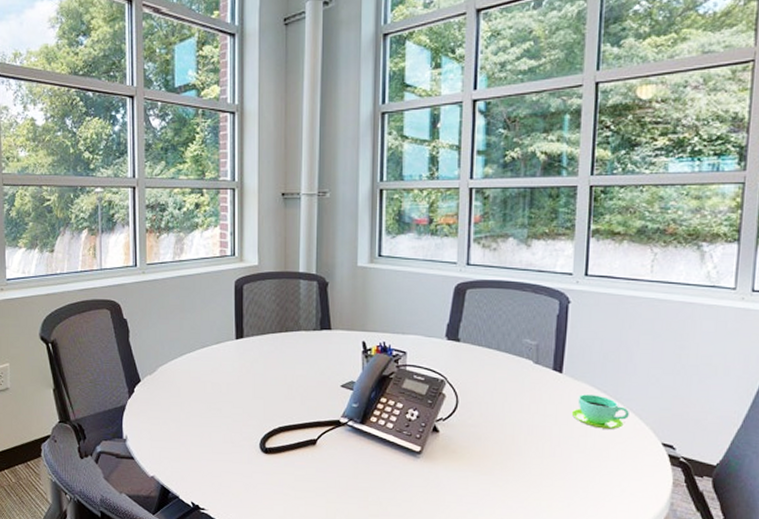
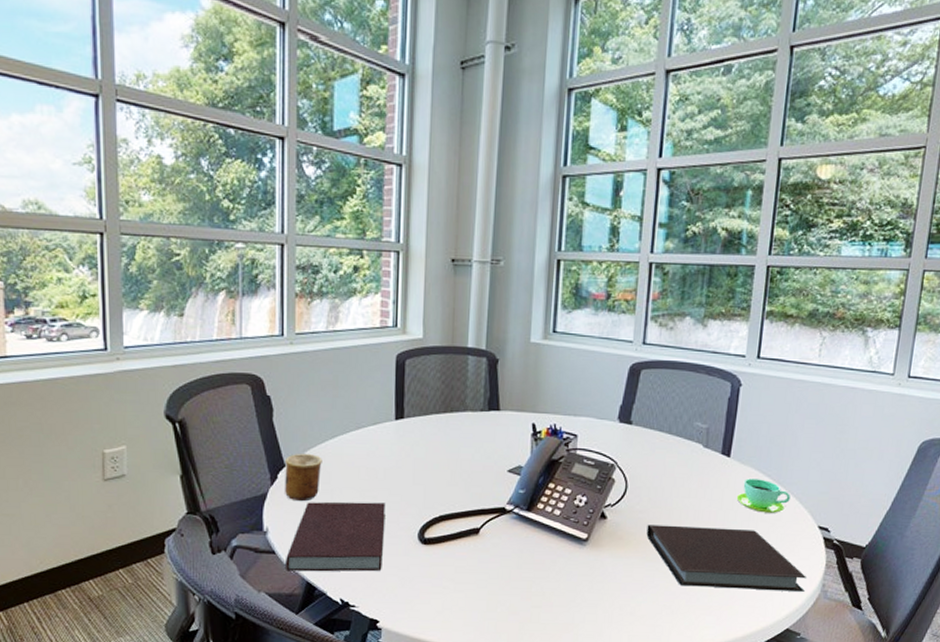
cup: none [141,369,172,412] -> present [285,453,322,501]
notebook: none [142,413,229,478] -> present [284,502,386,572]
notebook: none [480,439,652,510] -> present [646,525,806,592]

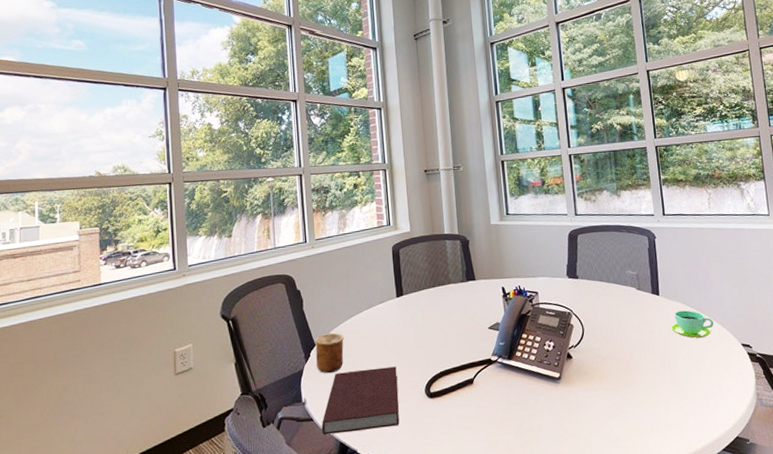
notebook: present [646,525,806,592] -> none [605,353,745,409]

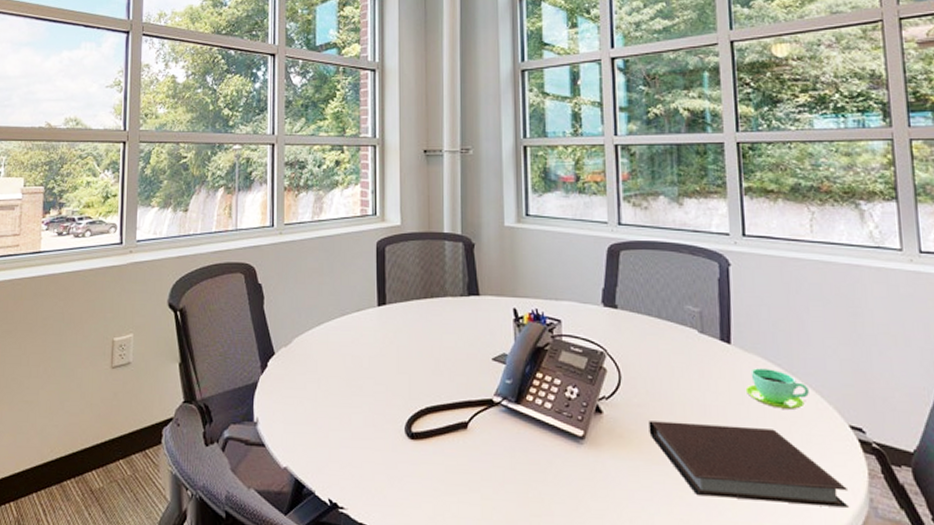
cup: present [315,333,344,373] -> none [274,340,309,390]
notebook: present [321,366,400,435] -> none [274,391,371,469]
notebook: none [605,353,745,409] -> present [648,421,850,508]

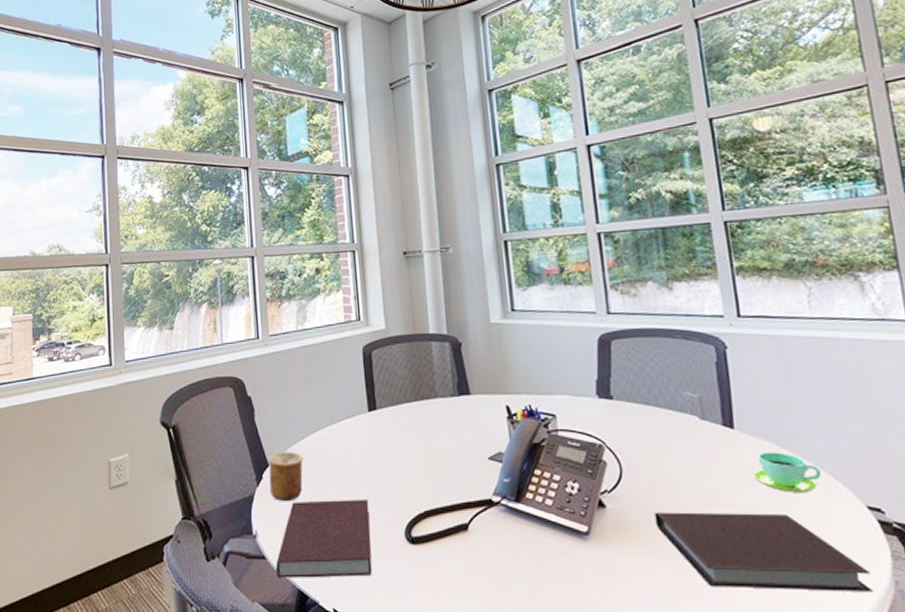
cup: none [274,340,309,390] -> present [269,451,303,501]
notebook: none [274,391,371,469] -> present [275,499,372,578]

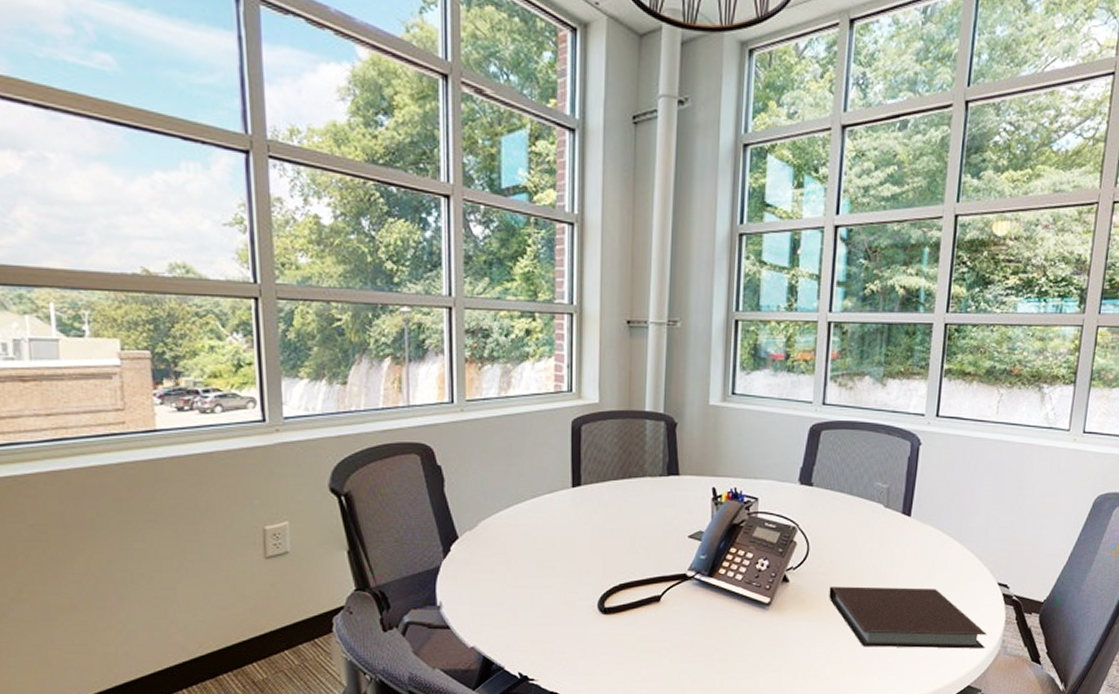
cup: present [269,451,303,501] -> none [458,524,497,573]
notebook: present [275,499,372,578] -> none [460,573,564,646]
cup: present [753,452,821,493] -> none [917,537,970,571]

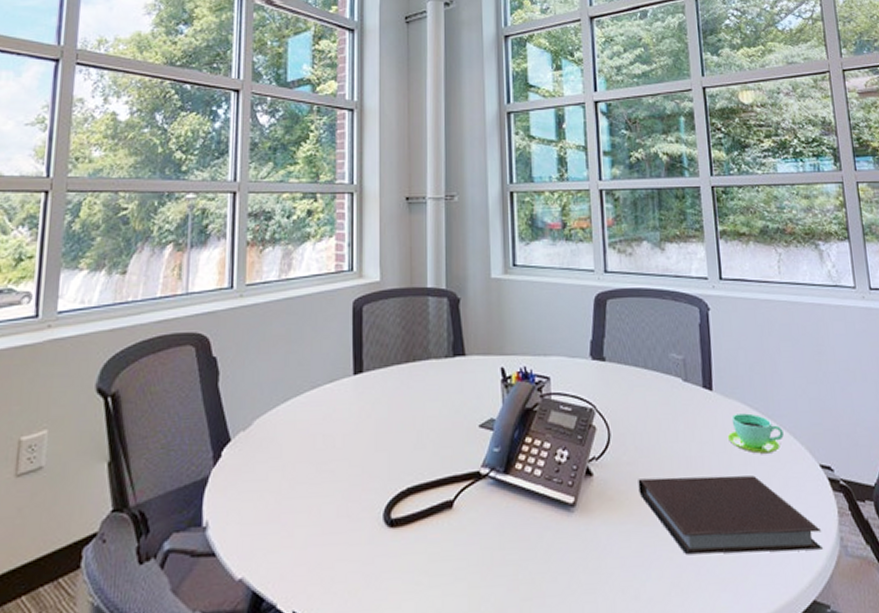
cup: none [917,537,970,571] -> present [727,413,784,454]

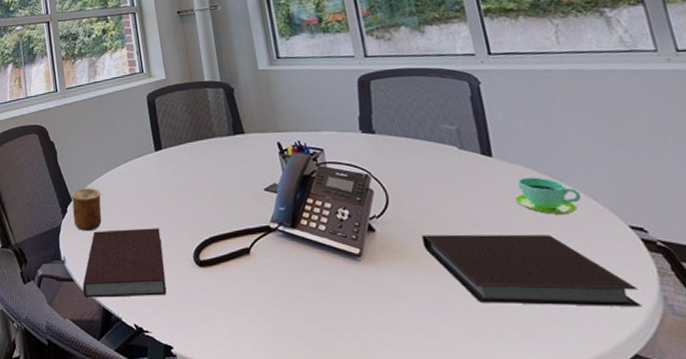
notebook: none [226,477,345,579] -> present [82,228,167,298]
cup: none [229,422,273,483] -> present [71,187,102,231]

